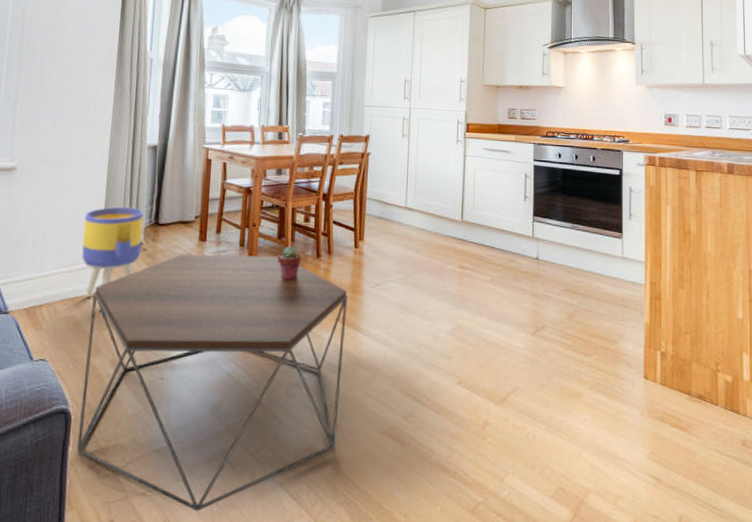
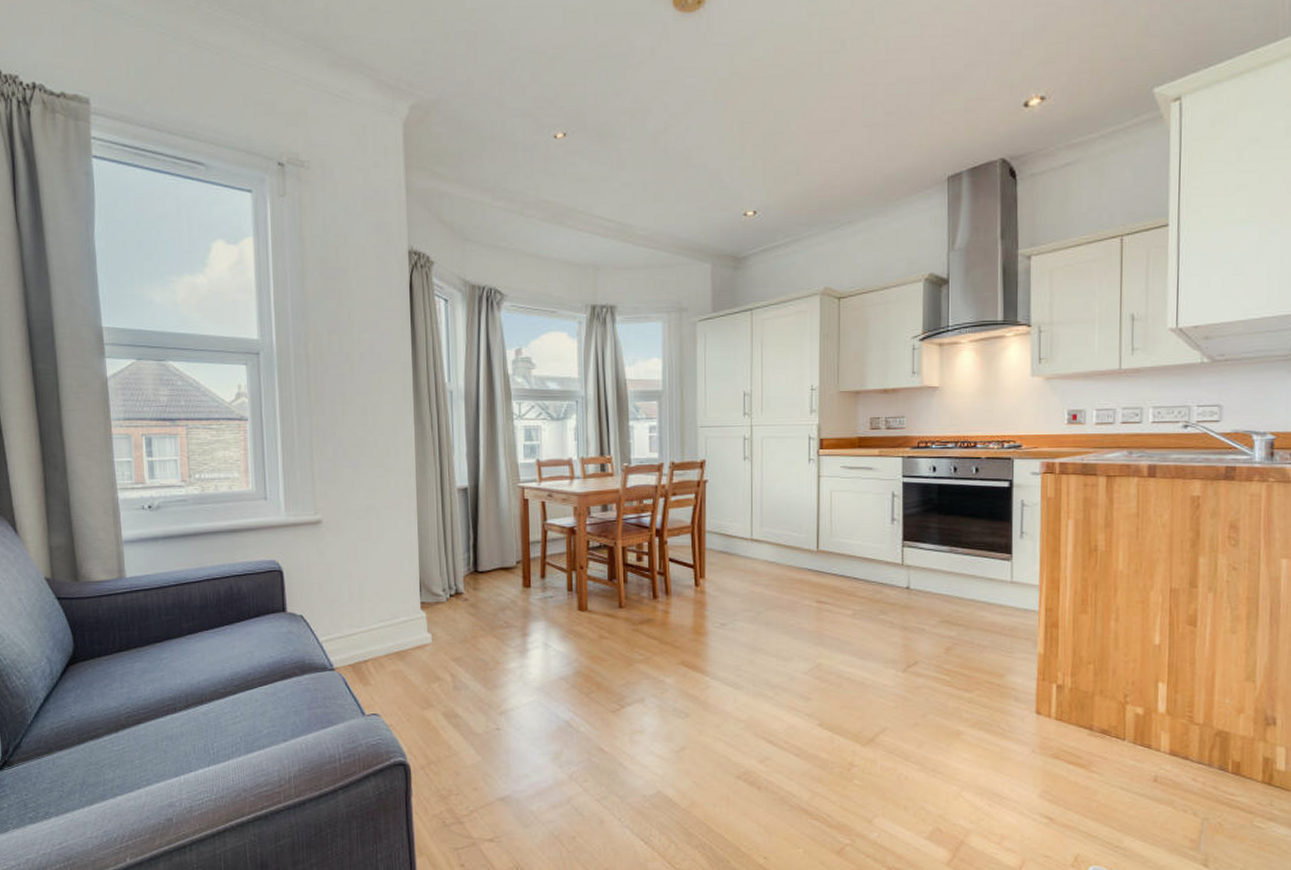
coffee table: present [76,254,347,512] -> none [418,600,690,856]
storage basket: present [82,206,144,311] -> none [399,555,463,664]
potted succulent: present [277,246,302,280] -> none [609,588,637,624]

